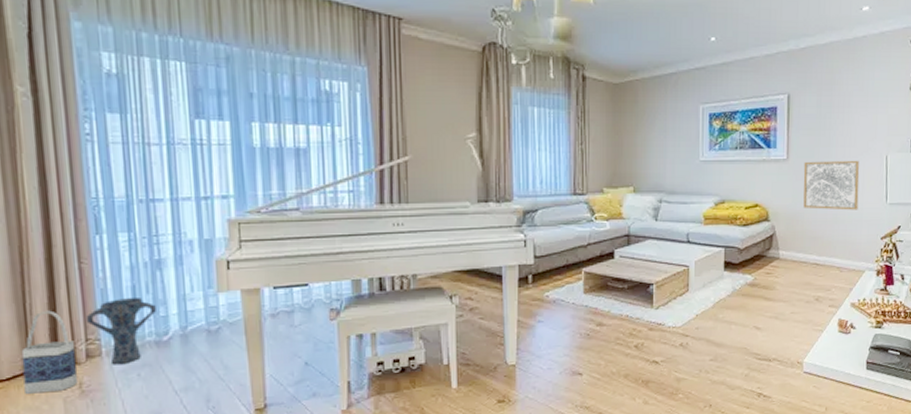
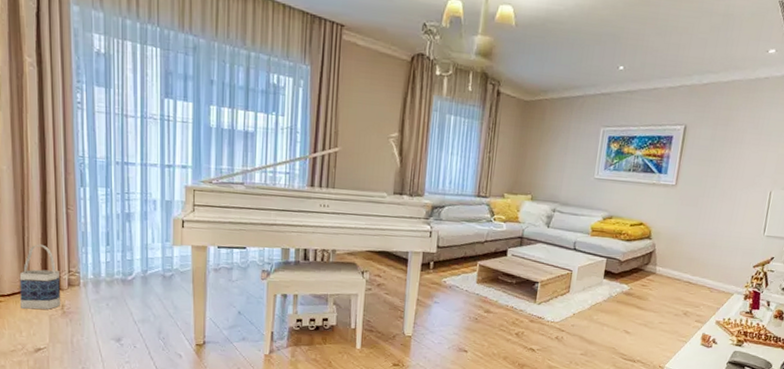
vase: present [85,297,156,365] -> none [69,241,124,295]
wall art: present [803,160,860,210] -> none [684,189,744,239]

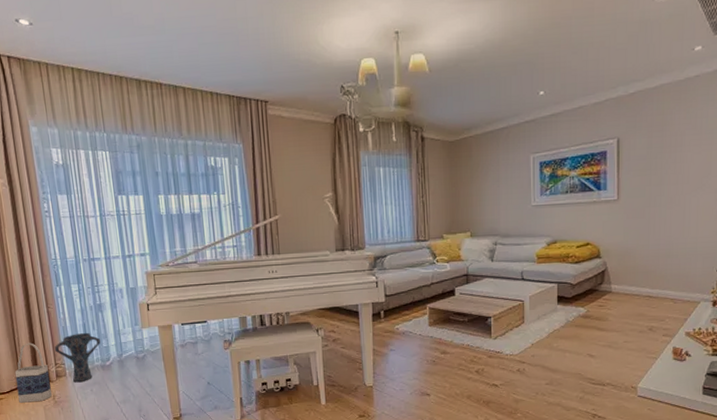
vase: none [69,241,124,295] -> present [54,332,101,383]

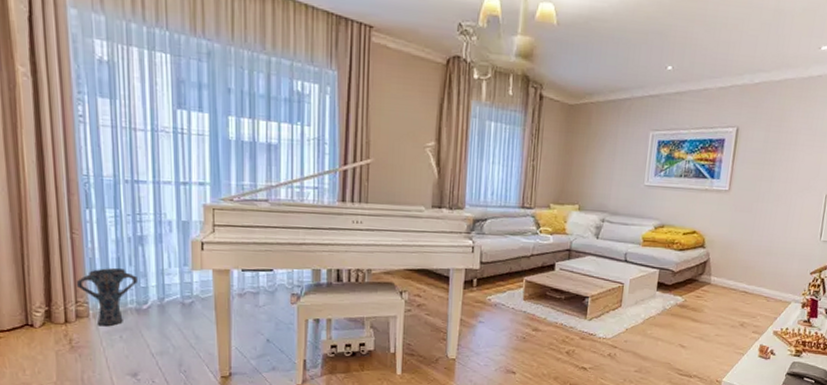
bag: present [14,343,52,403] -> none [20,273,68,345]

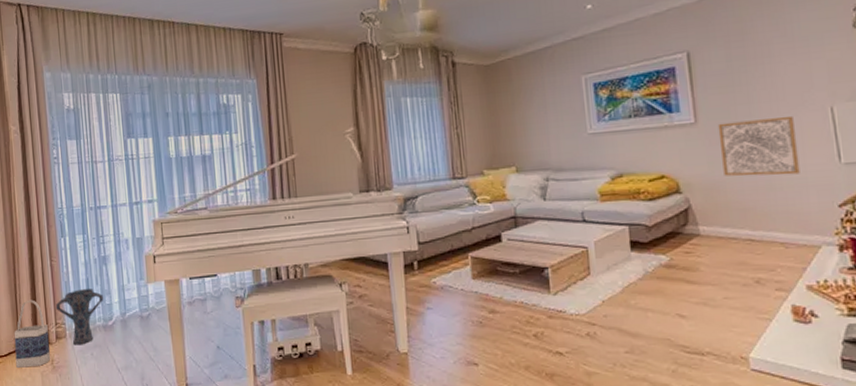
bag: none [20,273,68,345] -> present [14,299,50,368]
wall art: none [739,194,799,245] -> present [717,115,800,177]

